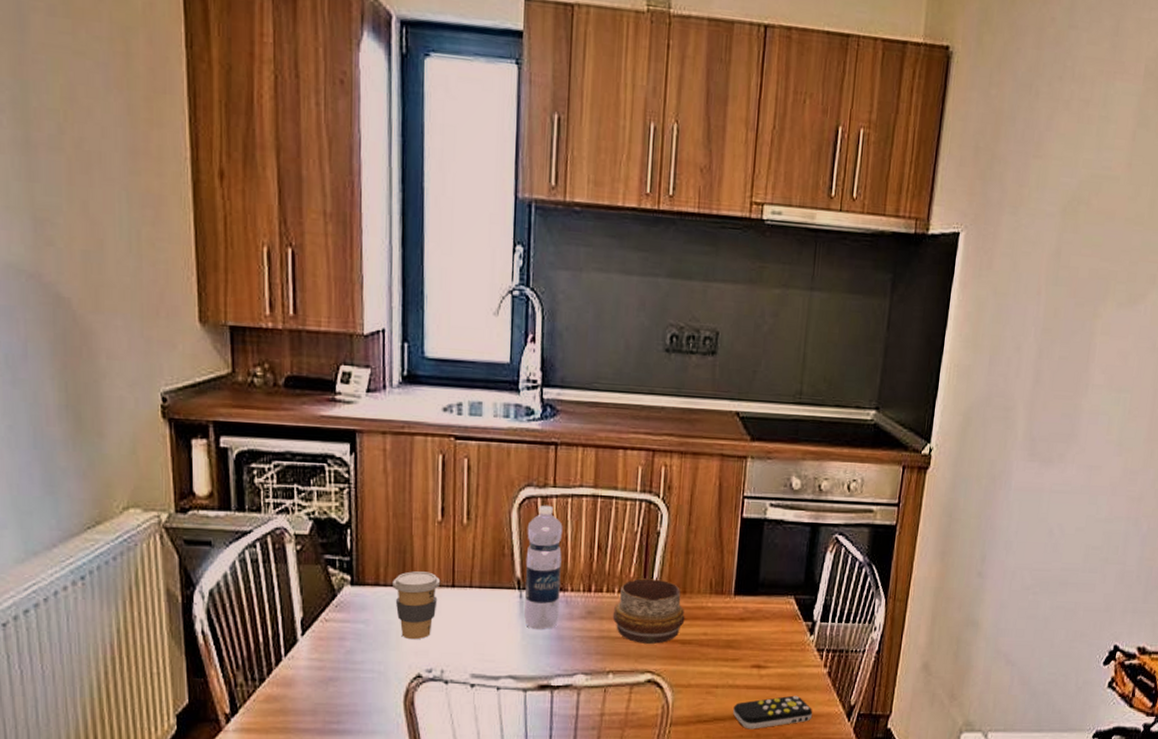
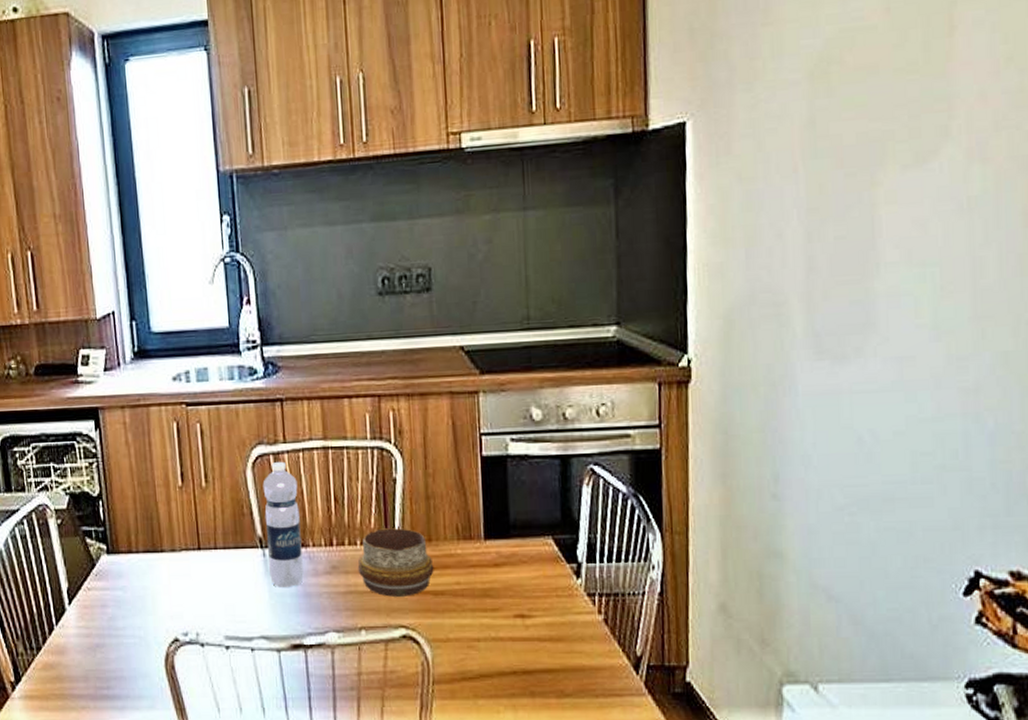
coffee cup: present [392,571,441,640] -> none [143,536,188,604]
remote control: present [733,695,813,729] -> none [500,646,593,686]

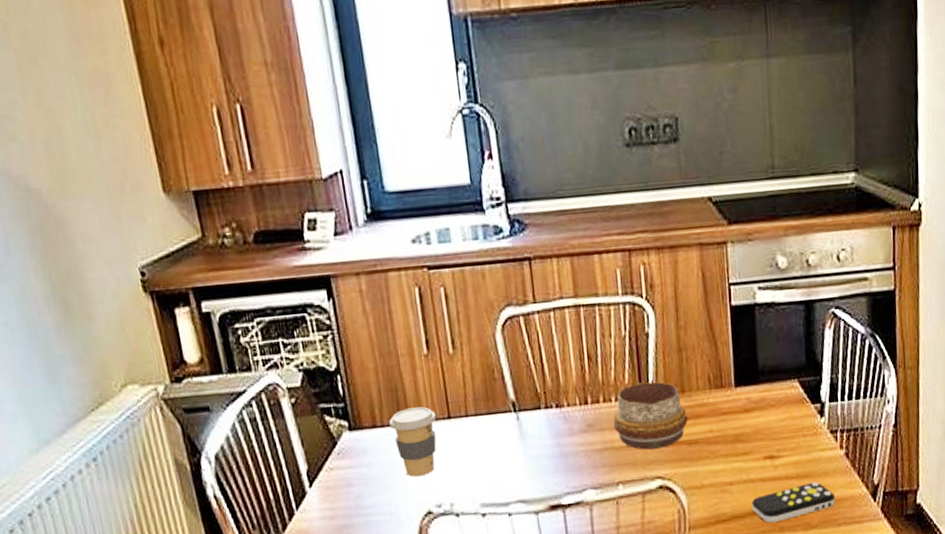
coffee cup: none [143,536,188,604] -> present [389,407,437,477]
water bottle: present [262,461,304,588] -> none [513,322,559,451]
remote control: none [500,646,593,686] -> present [752,481,836,523]

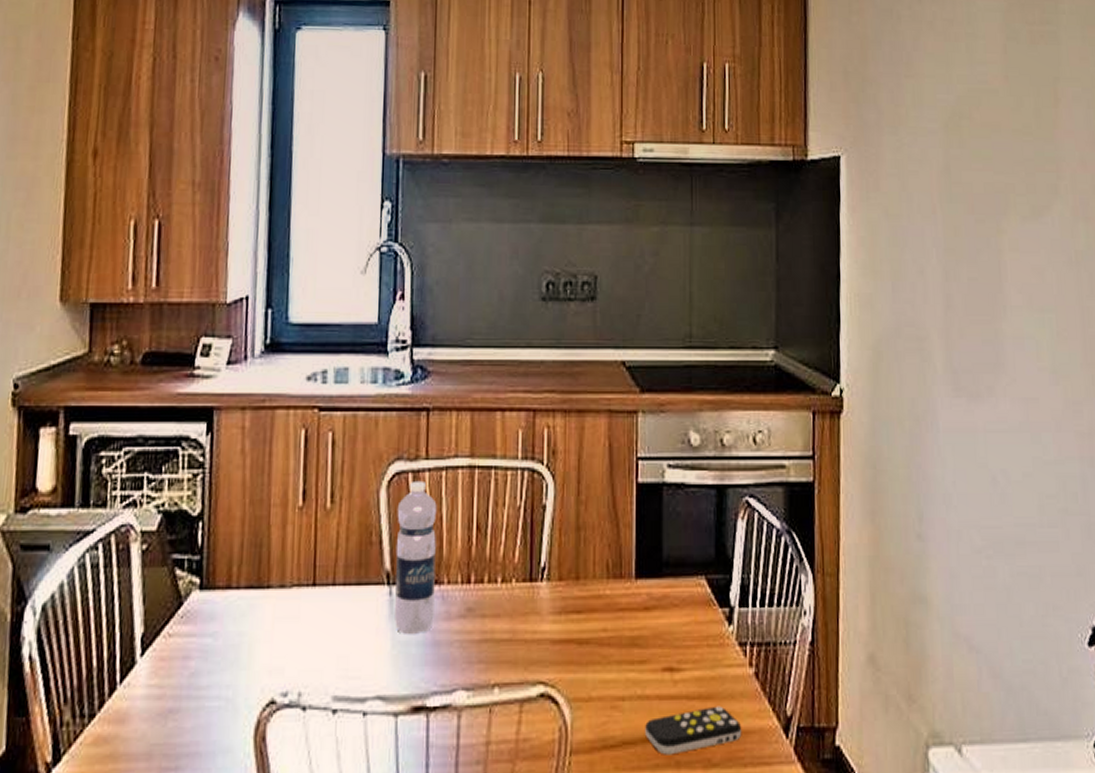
coffee cup: present [389,407,437,477] -> none [246,568,300,655]
water bottle: none [513,322,559,451] -> present [393,480,437,635]
decorative bowl: present [613,381,688,450] -> none [496,563,580,646]

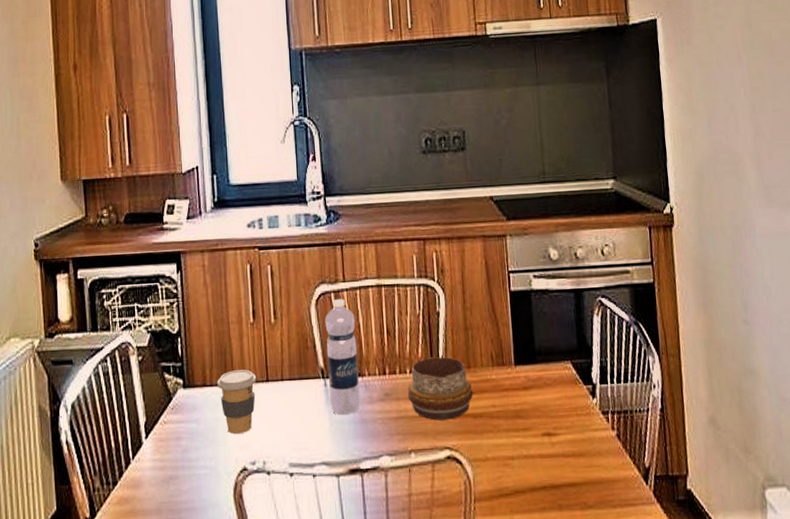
coffee cup: none [246,568,300,655] -> present [217,369,257,435]
decorative bowl: none [496,563,580,646] -> present [407,356,473,421]
remote control: present [645,706,742,755] -> none [532,461,610,500]

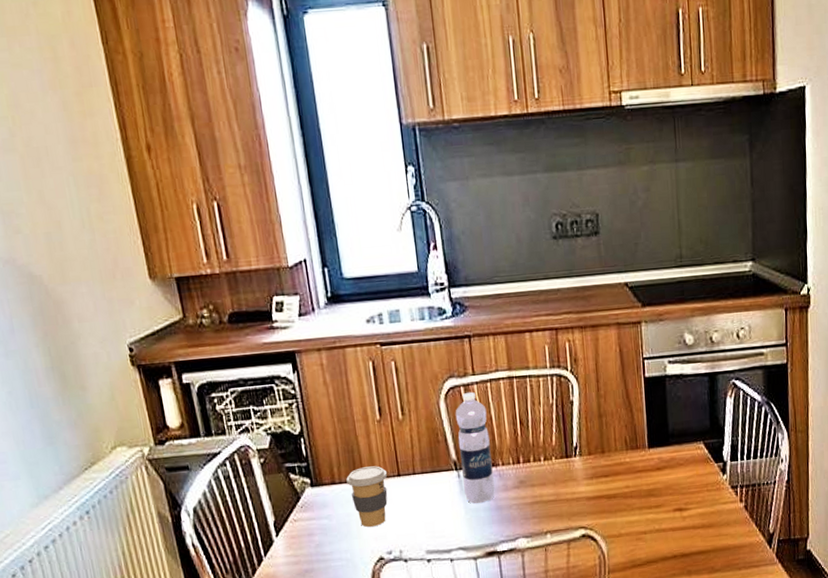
decorative bowl: present [407,356,473,421] -> none [542,443,607,503]

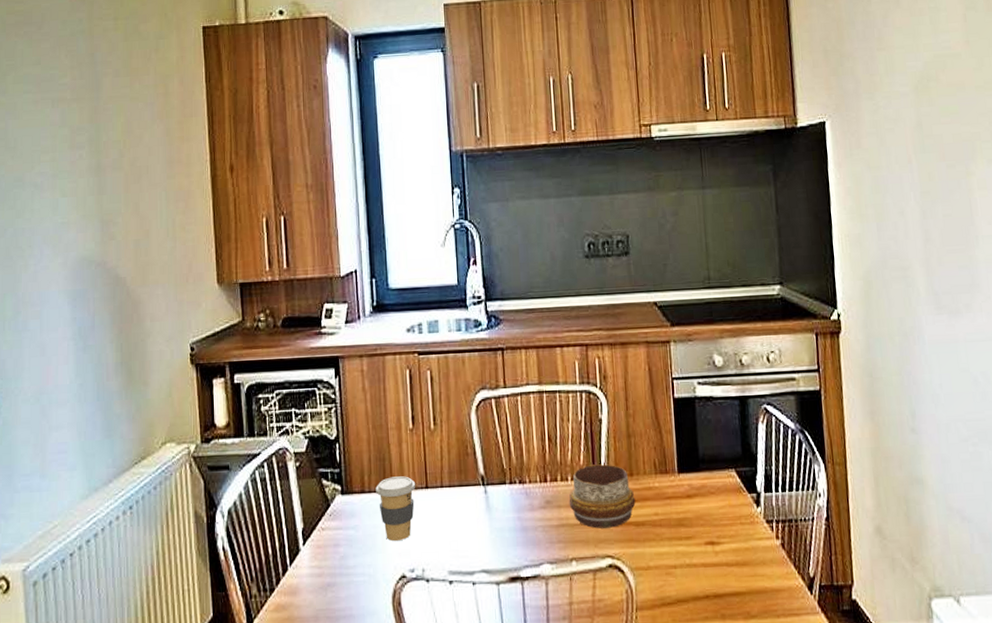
water bottle: present [455,391,495,504] -> none [485,404,521,523]
decorative bowl: none [542,443,607,503] -> present [569,464,636,529]

